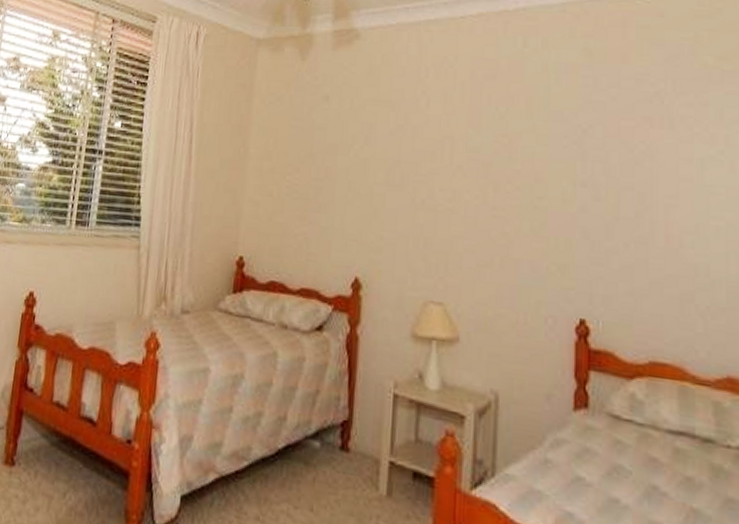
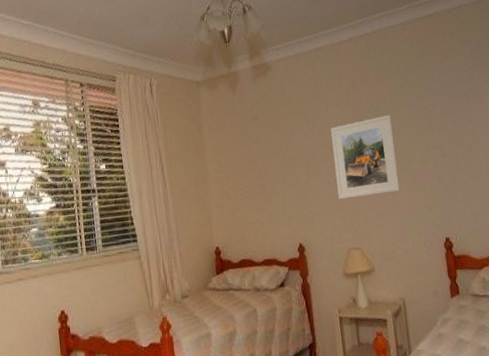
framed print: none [423,126,524,236] -> present [330,115,400,200]

